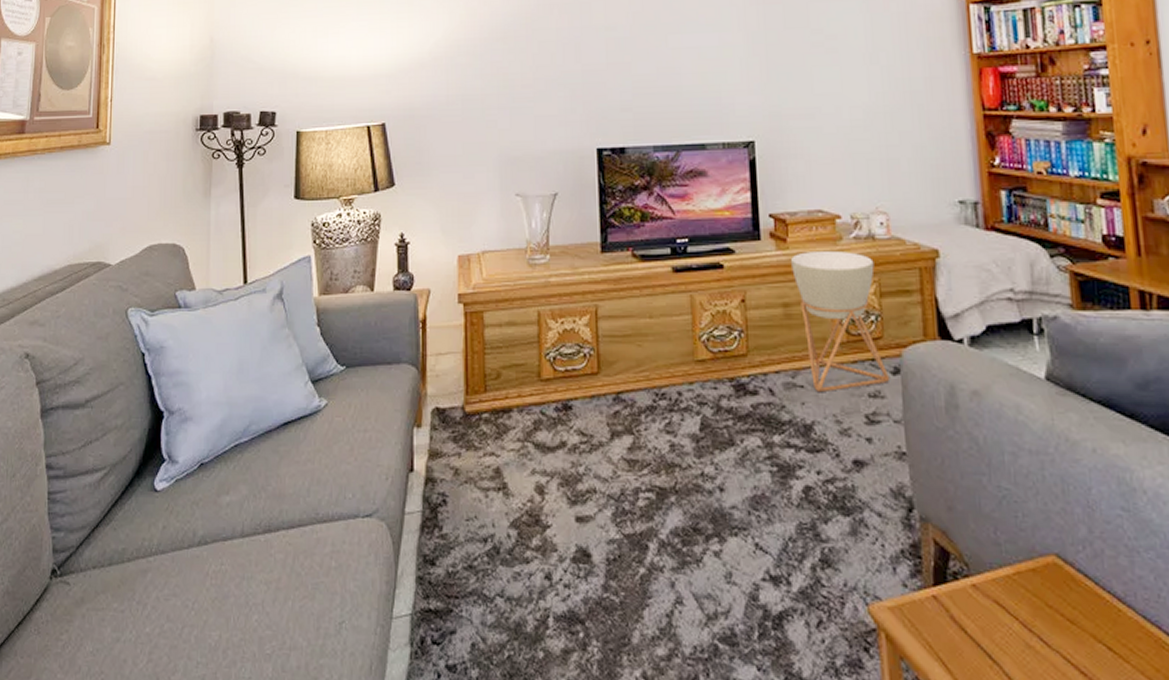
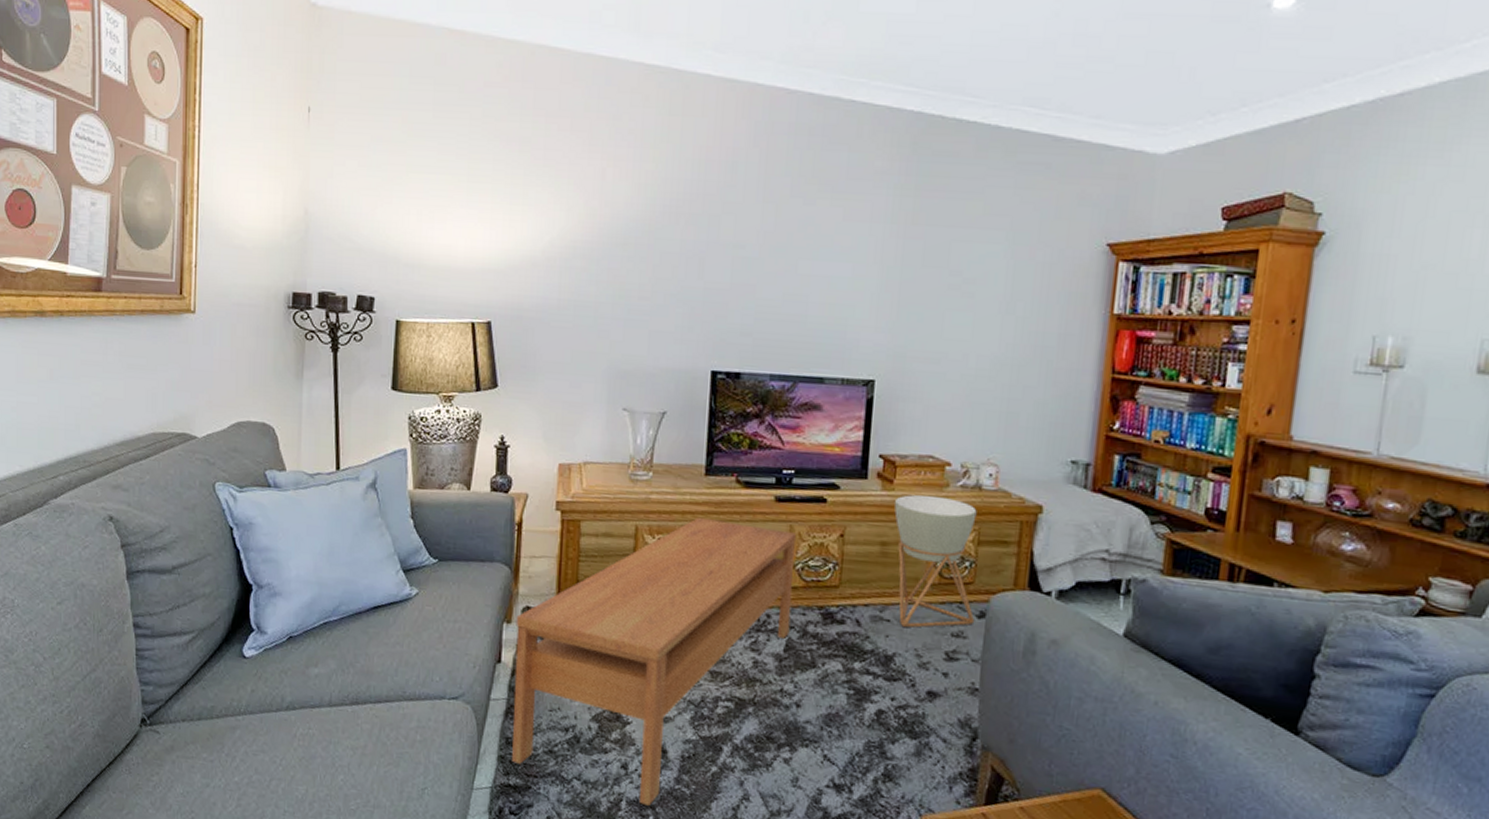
coffee table: none [426,296,703,620] -> present [512,517,797,806]

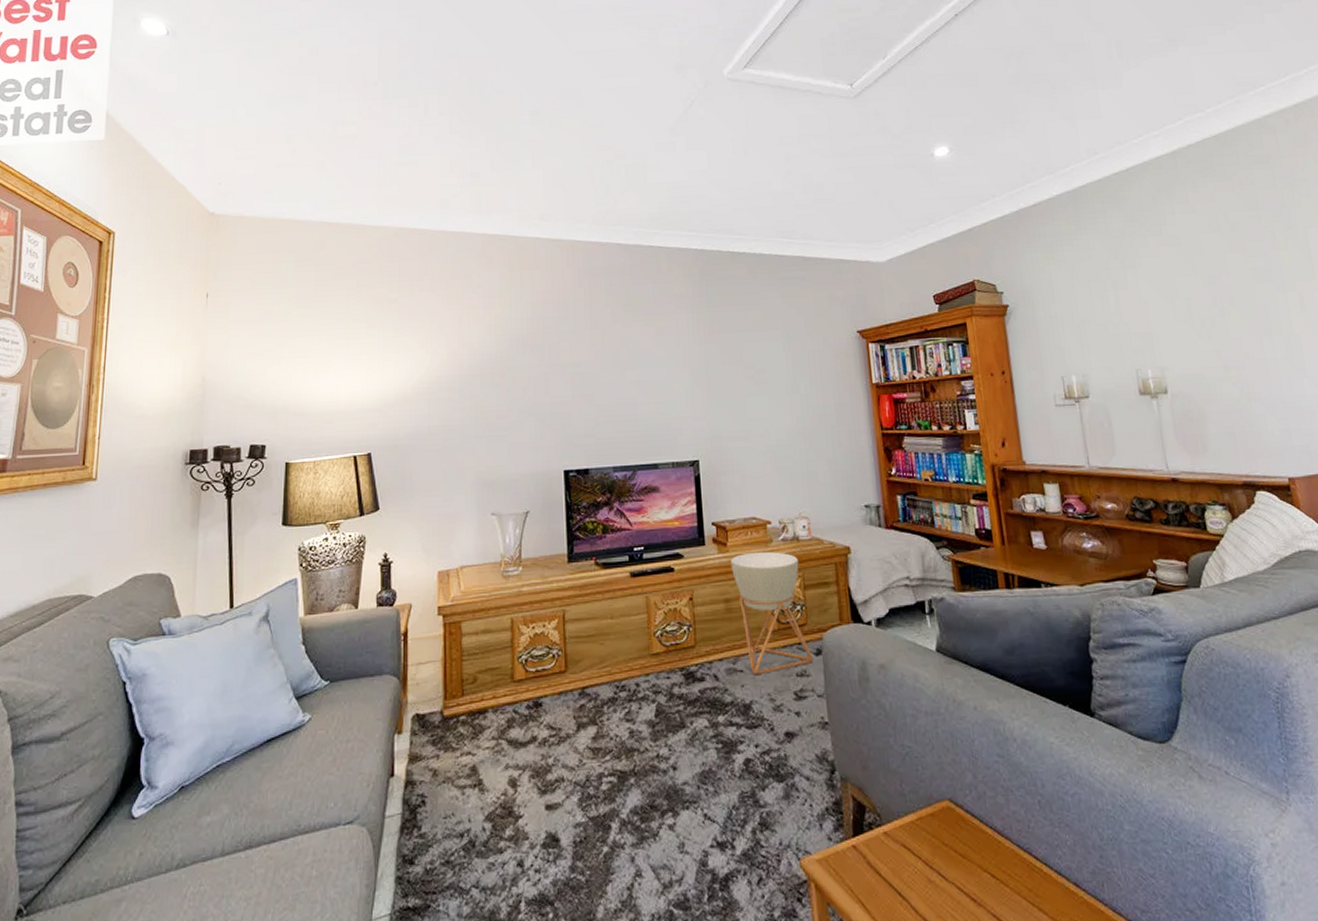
coffee table: present [512,517,797,806] -> none [406,601,658,902]

